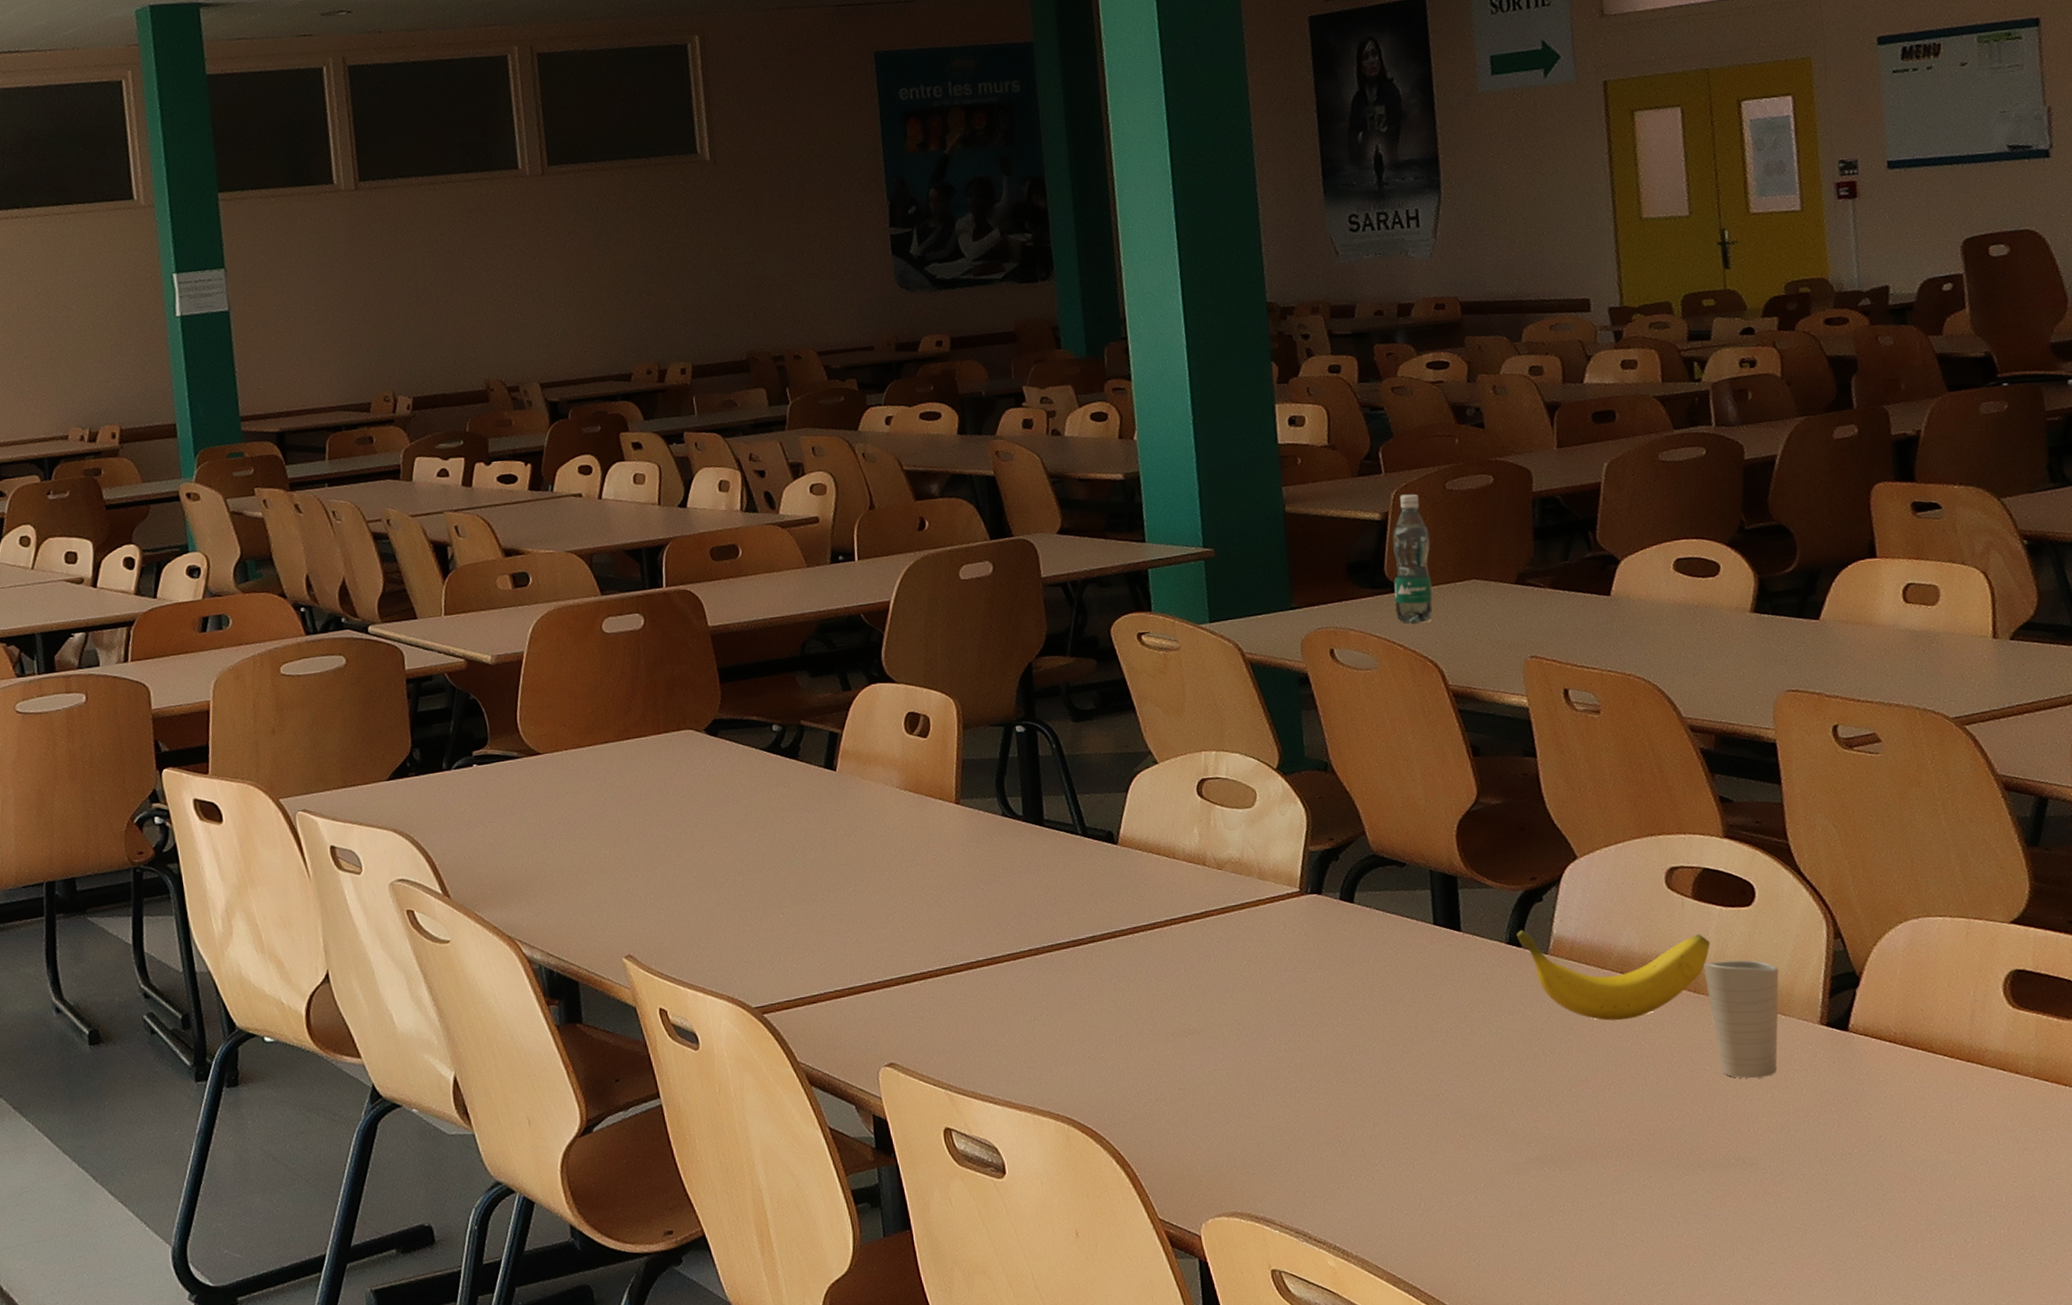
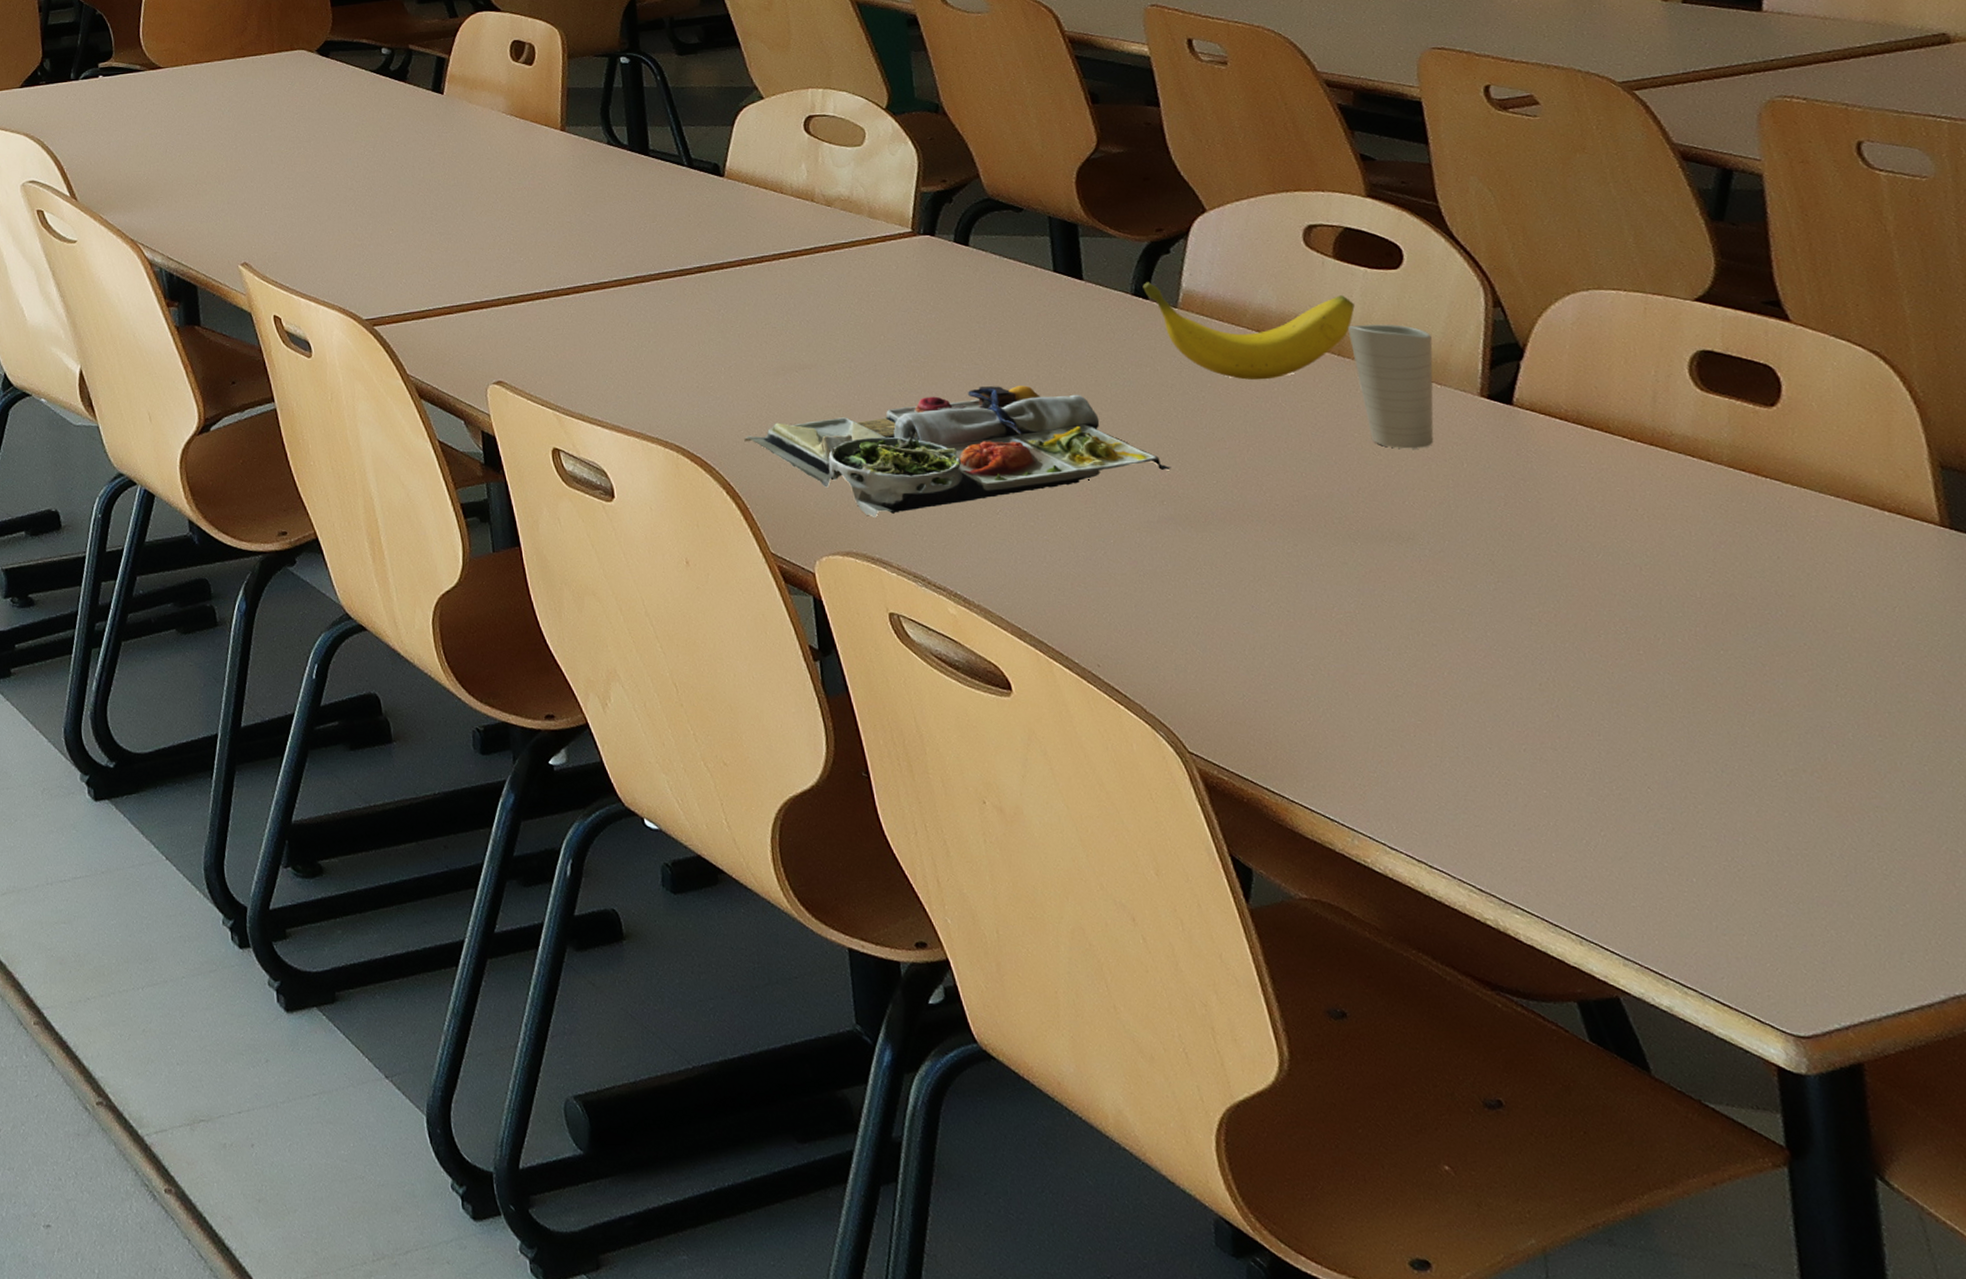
food tray: none [1134,1038,1539,1177] -> present [744,385,1172,517]

